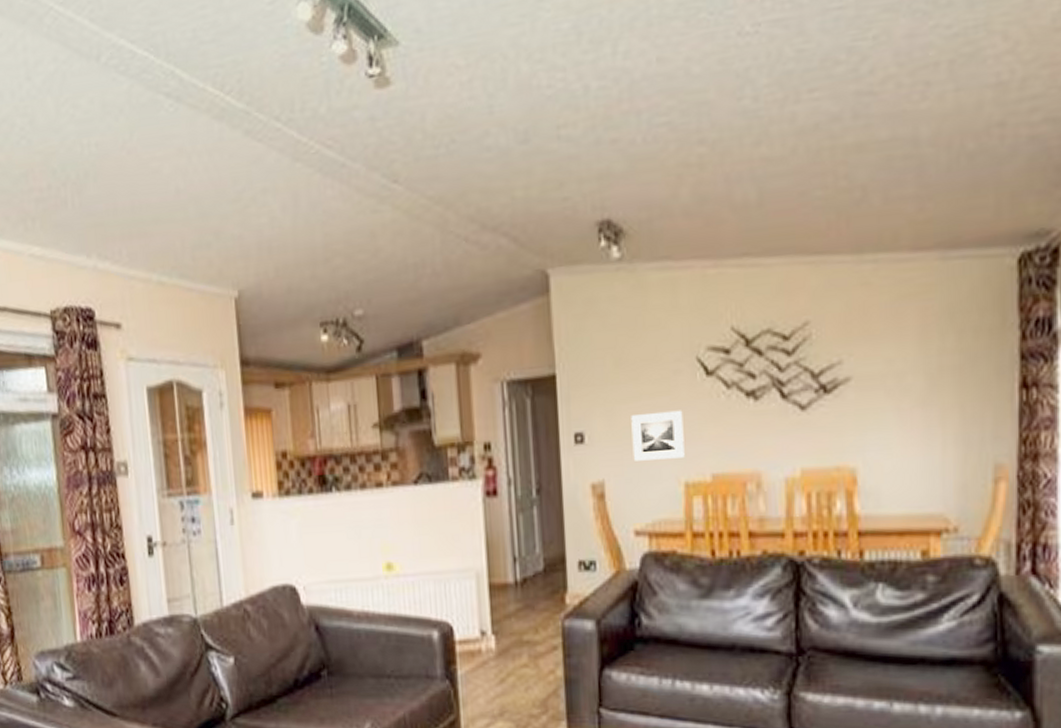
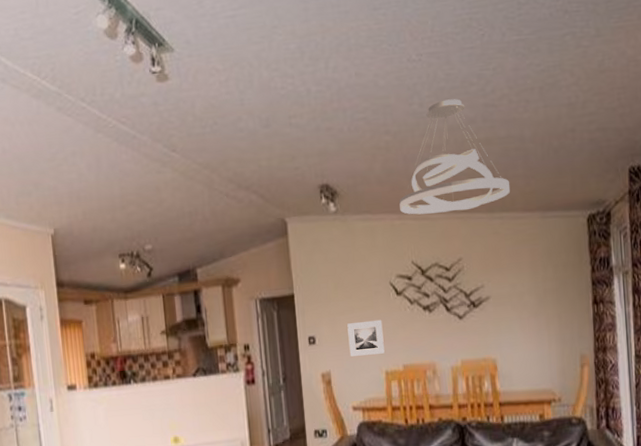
pendant light: none [716,86,893,260] -> present [399,99,511,215]

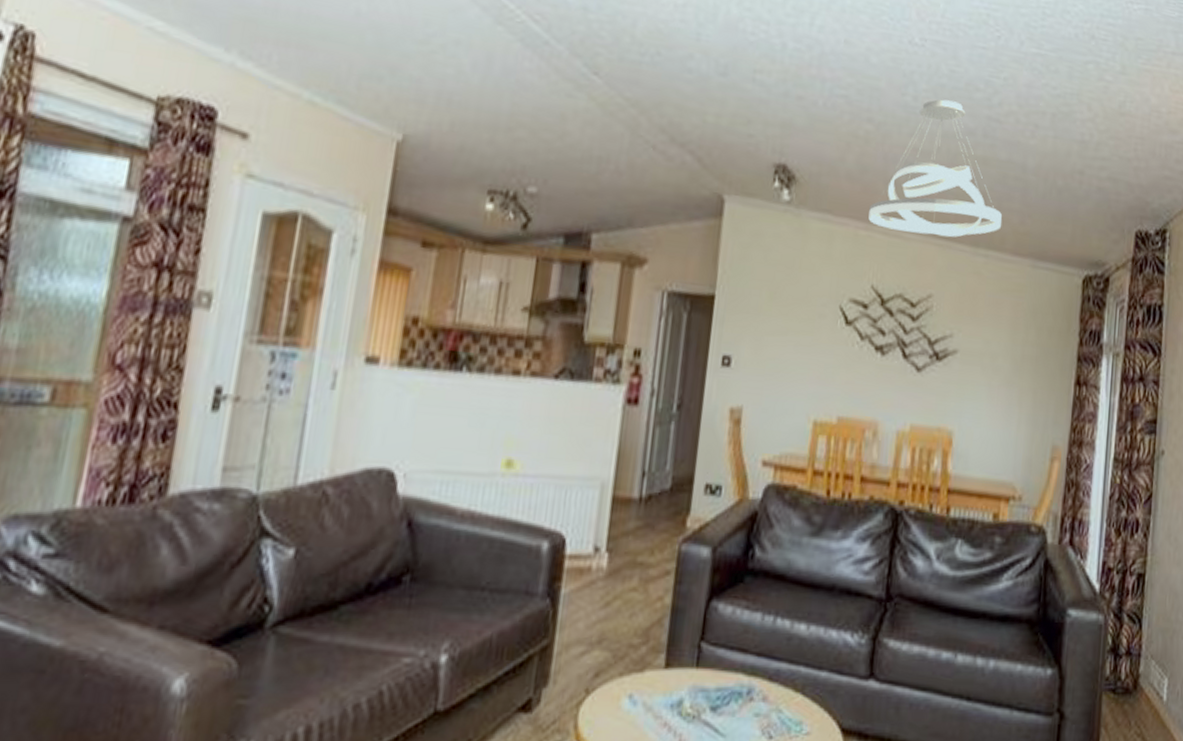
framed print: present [347,319,385,357] -> none [772,348,821,397]

